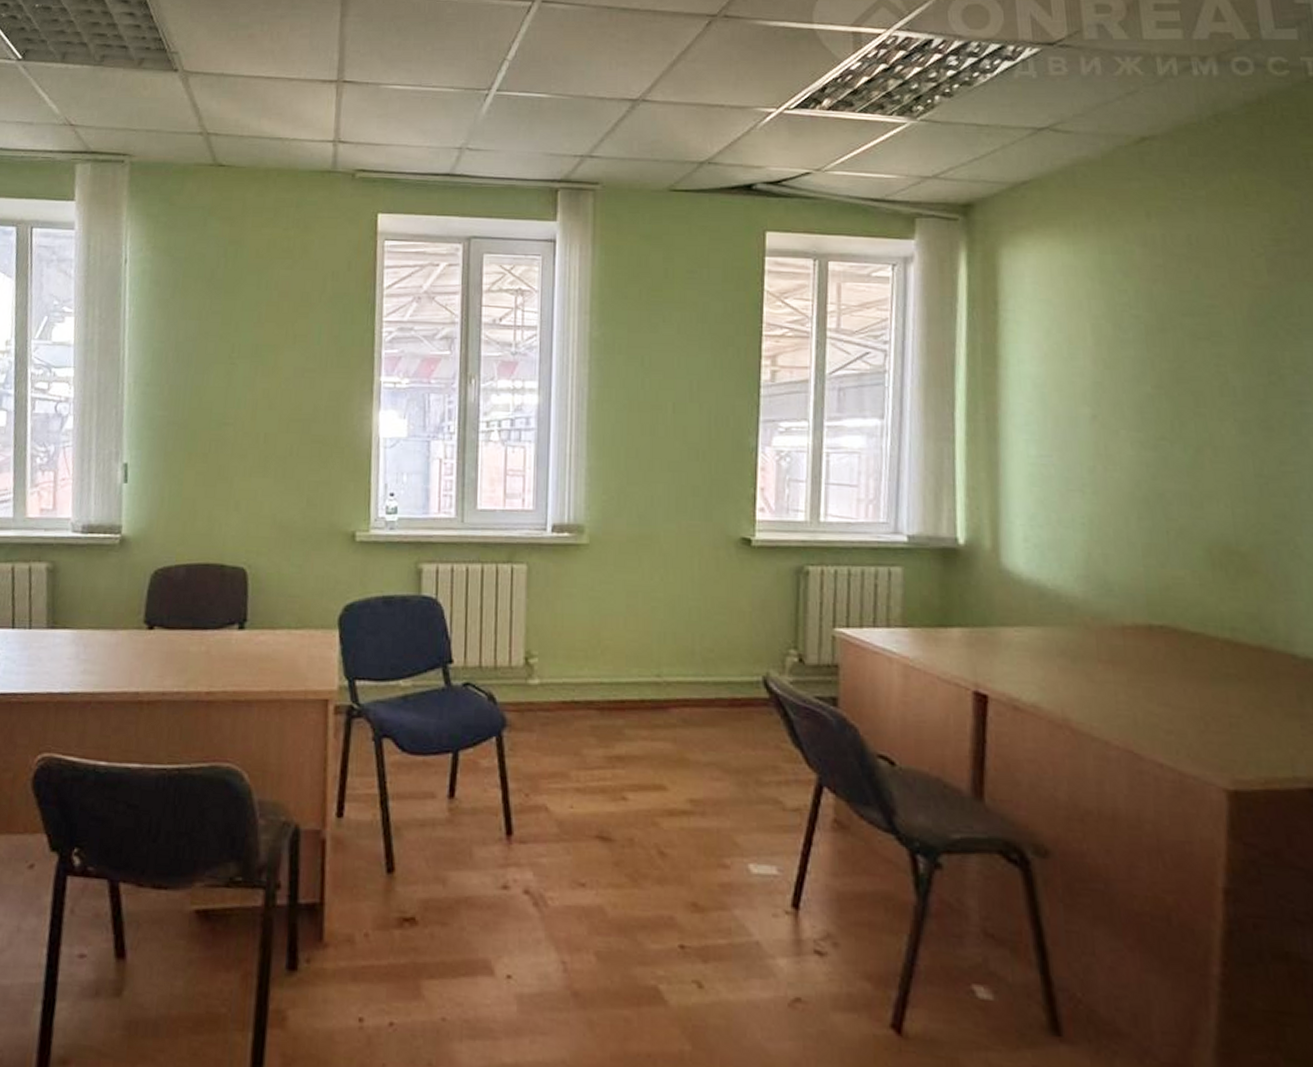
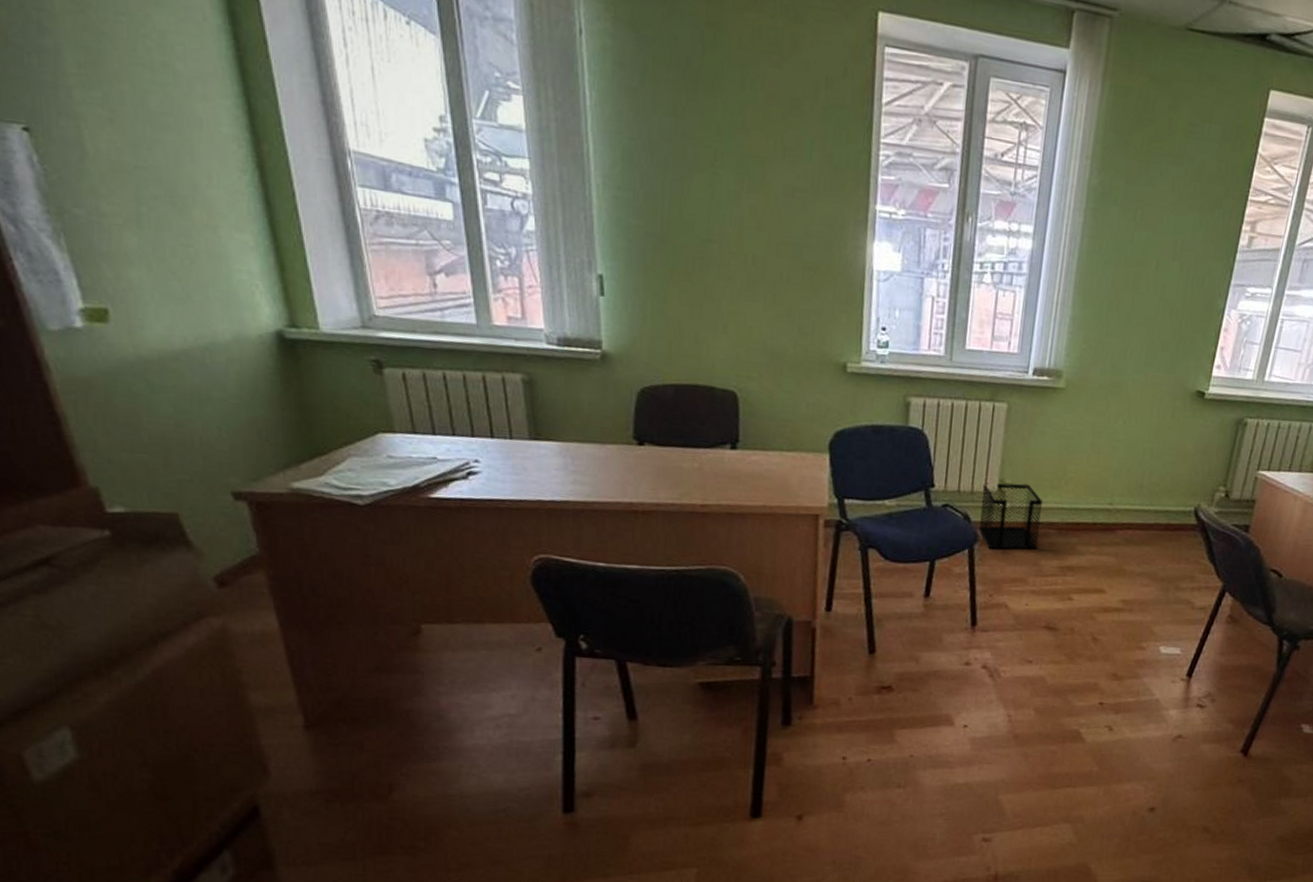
wastebasket: none [506,655,578,737] -> present [978,483,1043,550]

